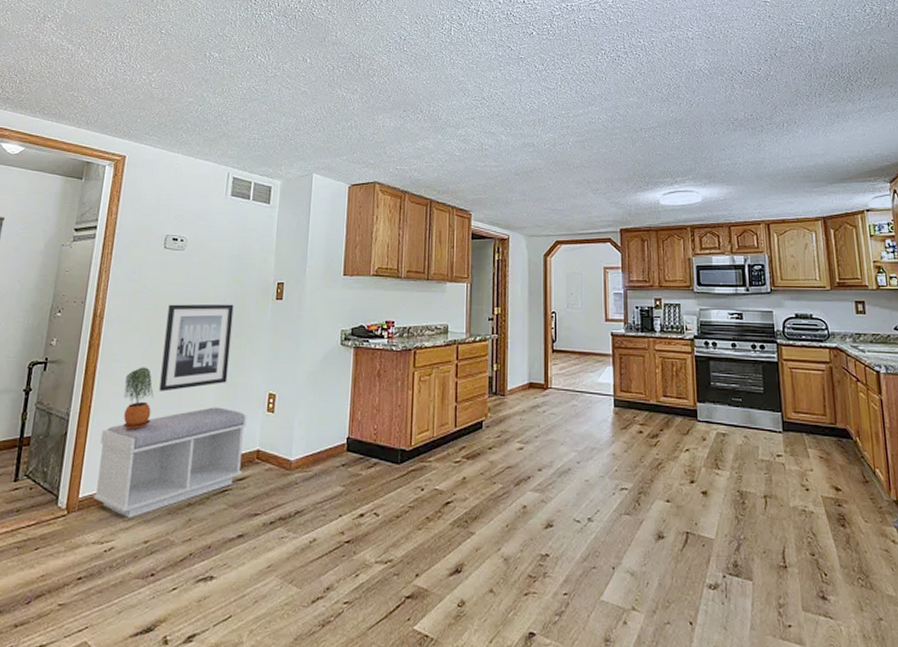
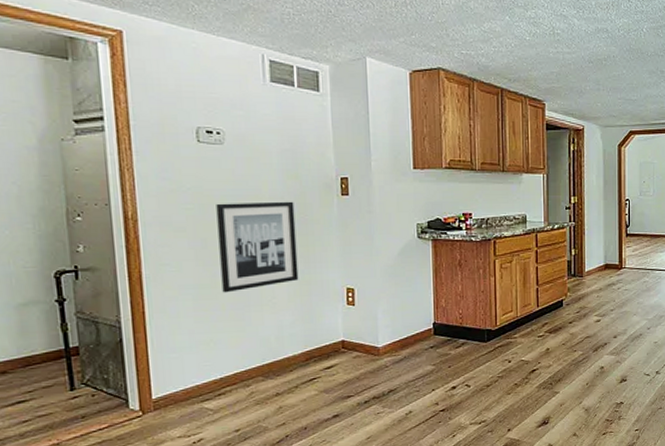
bench: present [93,407,247,518] -> none [163,304,329,412]
potted plant: present [123,367,154,430] -> none [180,269,220,332]

